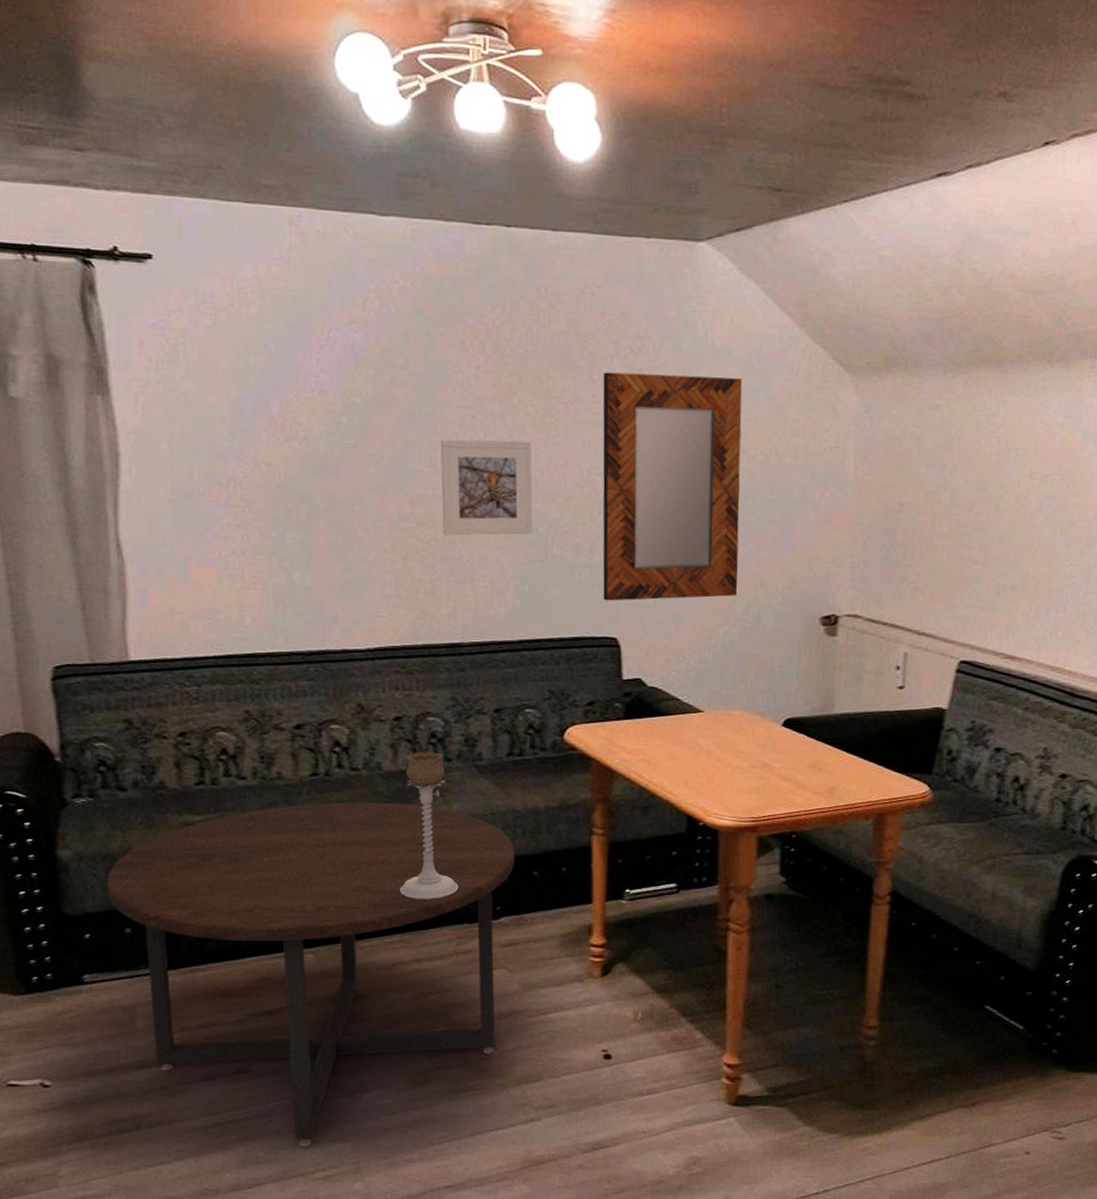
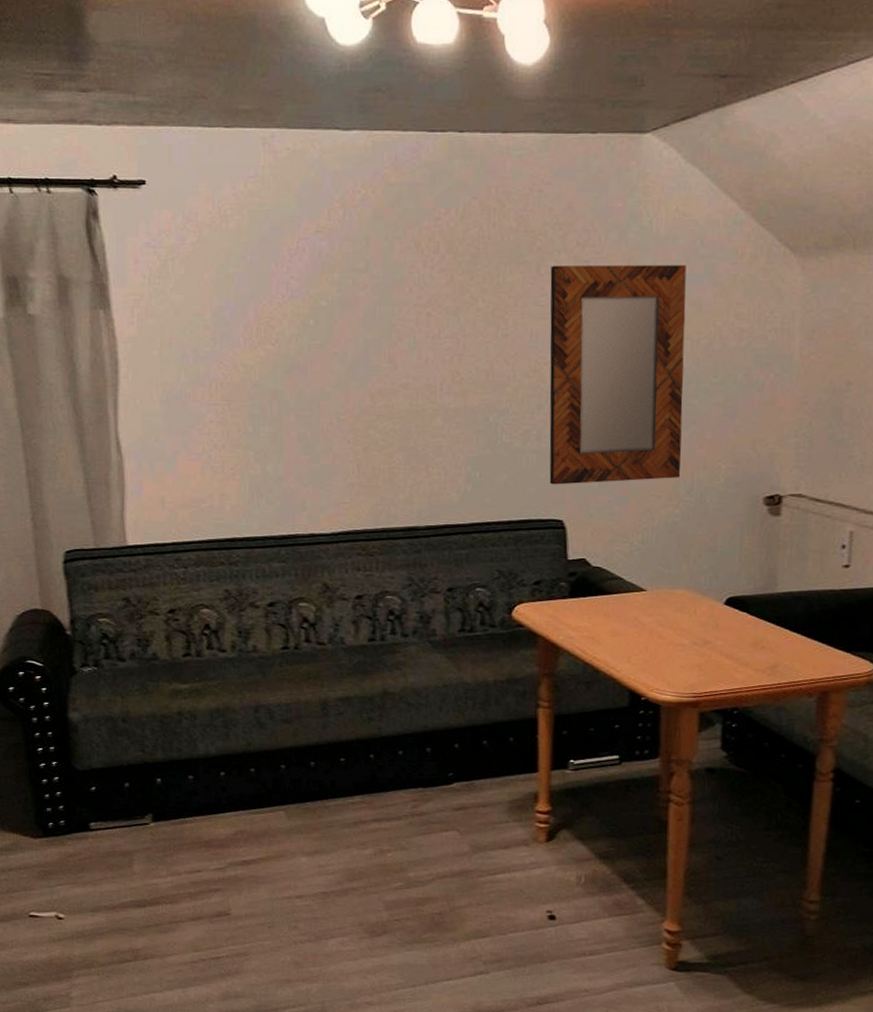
coffee table: present [107,802,515,1147] -> none [109,673,466,985]
candle holder: present [399,750,459,900] -> none [360,627,414,765]
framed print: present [441,439,533,536] -> none [398,335,484,426]

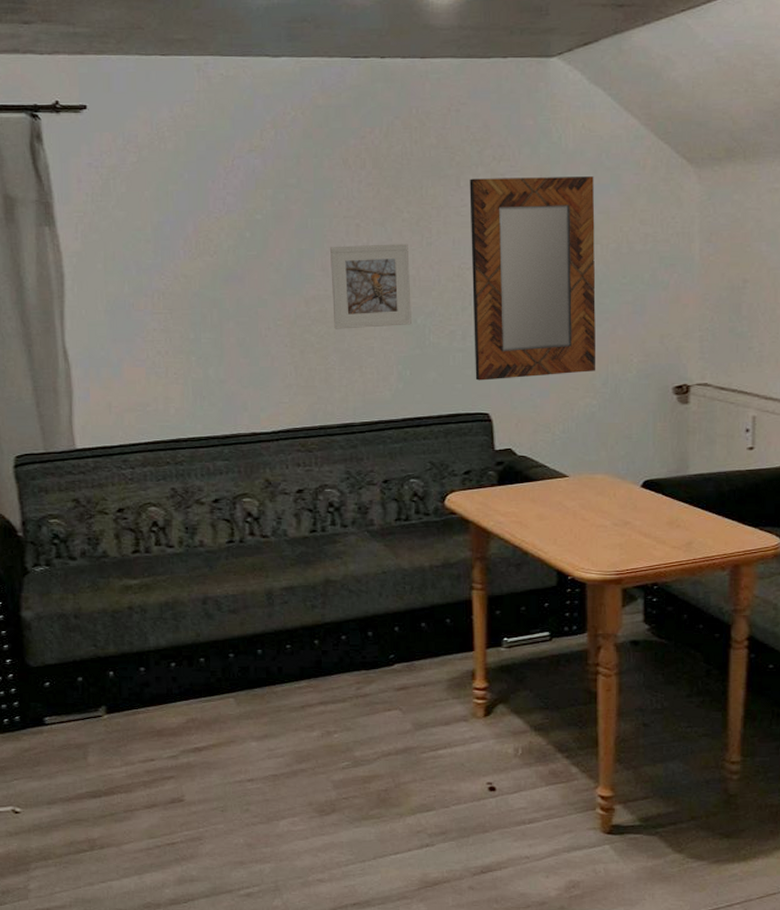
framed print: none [398,335,484,426] -> present [330,243,411,329]

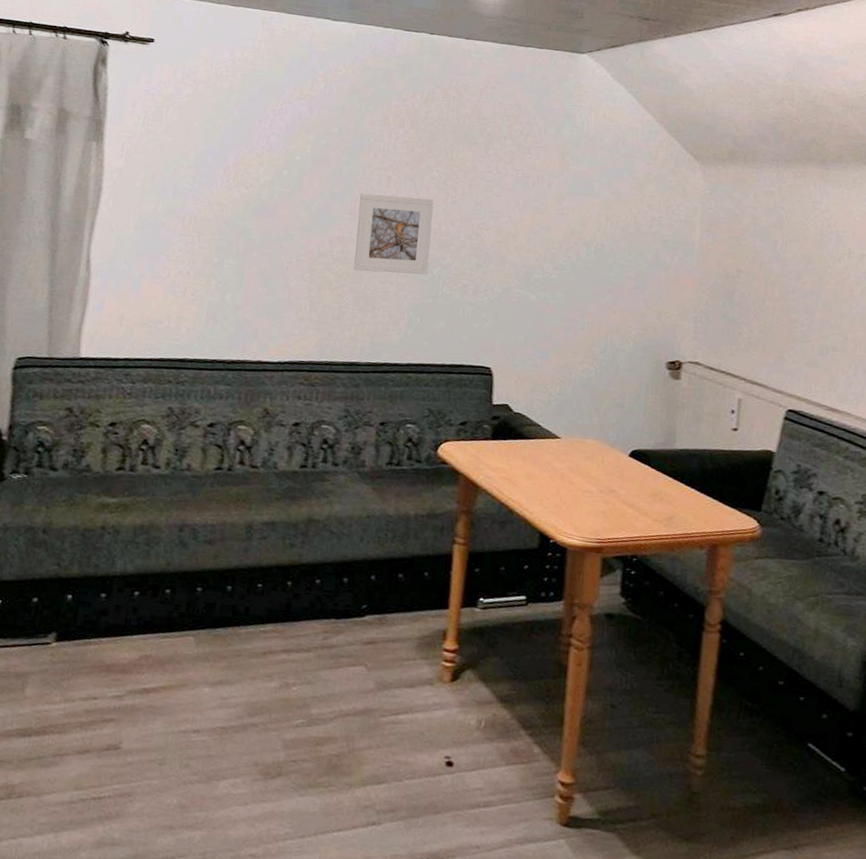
home mirror: present [469,176,596,381] -> none [481,148,610,339]

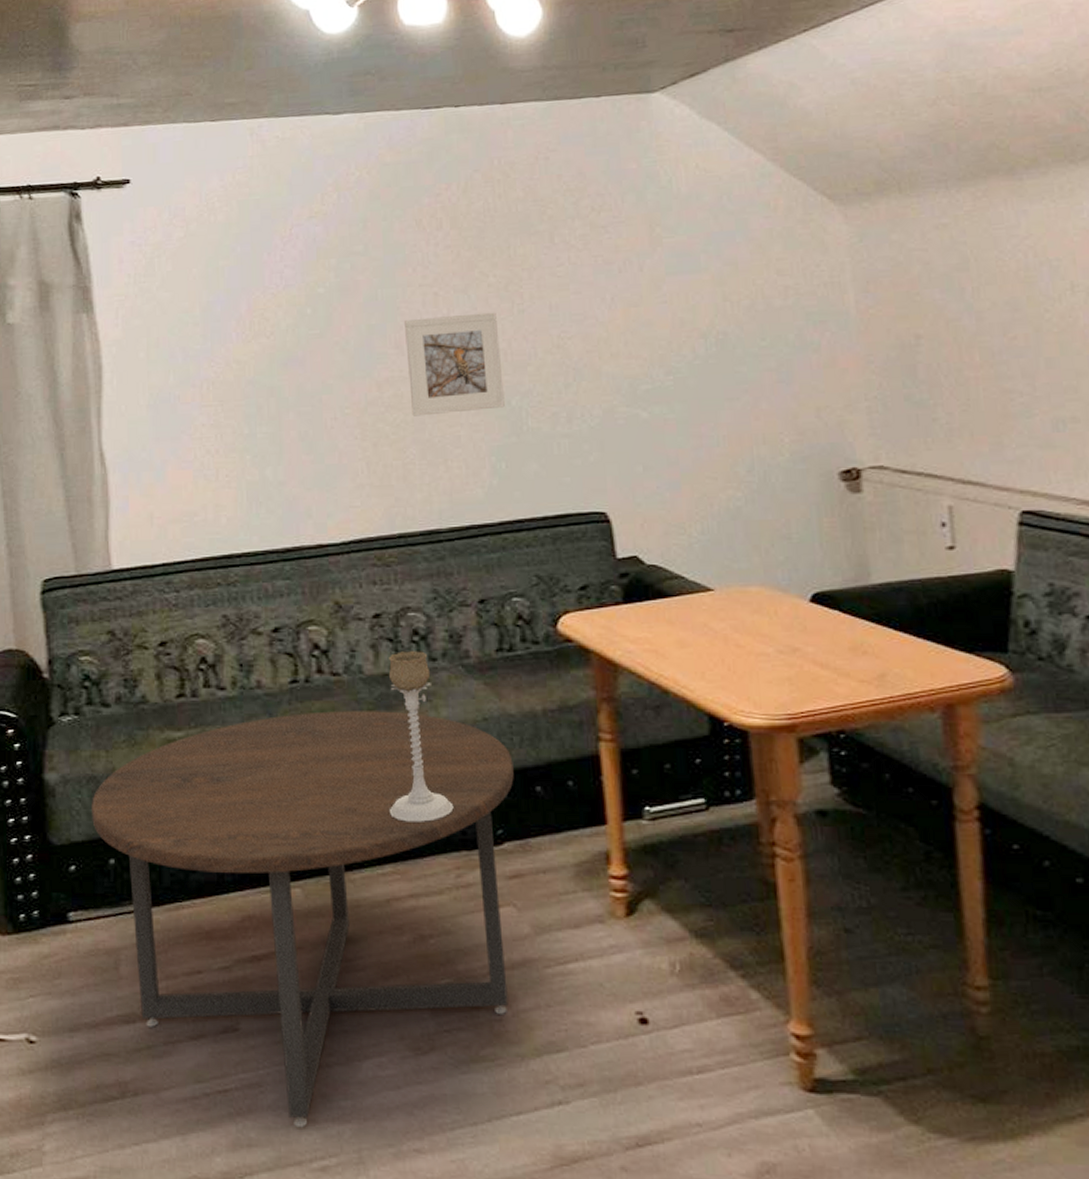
coffee table: none [23,495,385,832] -> present [92,711,514,1128]
candle holder: none [278,455,332,593] -> present [388,650,454,822]

